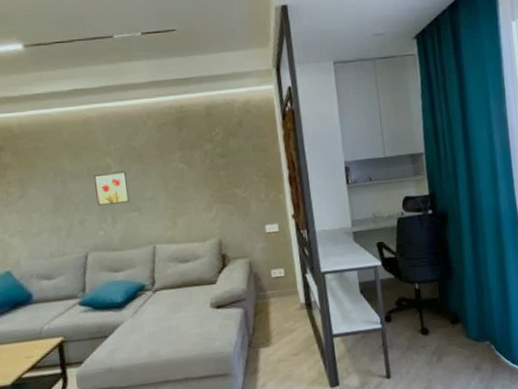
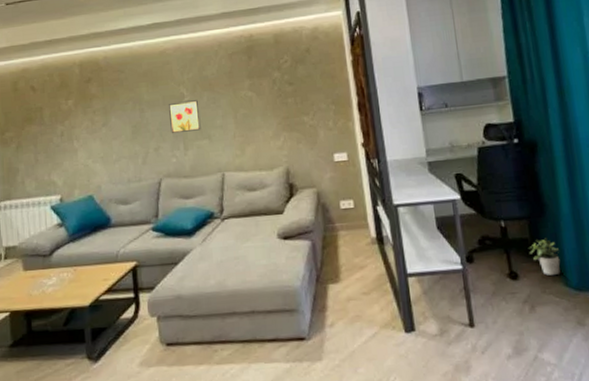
potted plant: none [438,297,464,330] -> present [529,238,561,276]

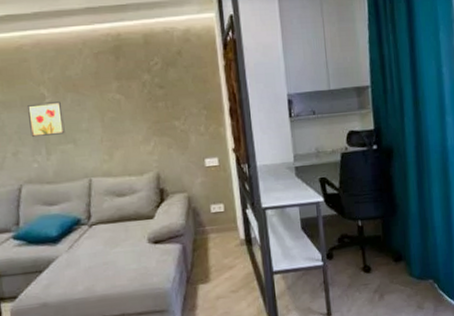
potted plant: present [529,238,561,276] -> none [381,235,407,268]

